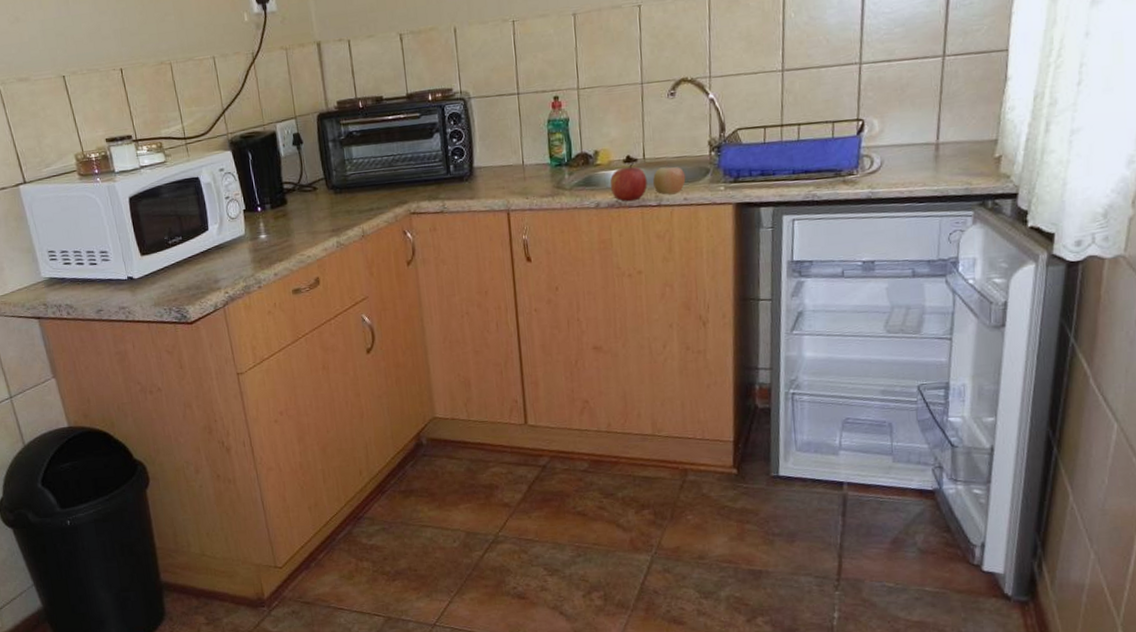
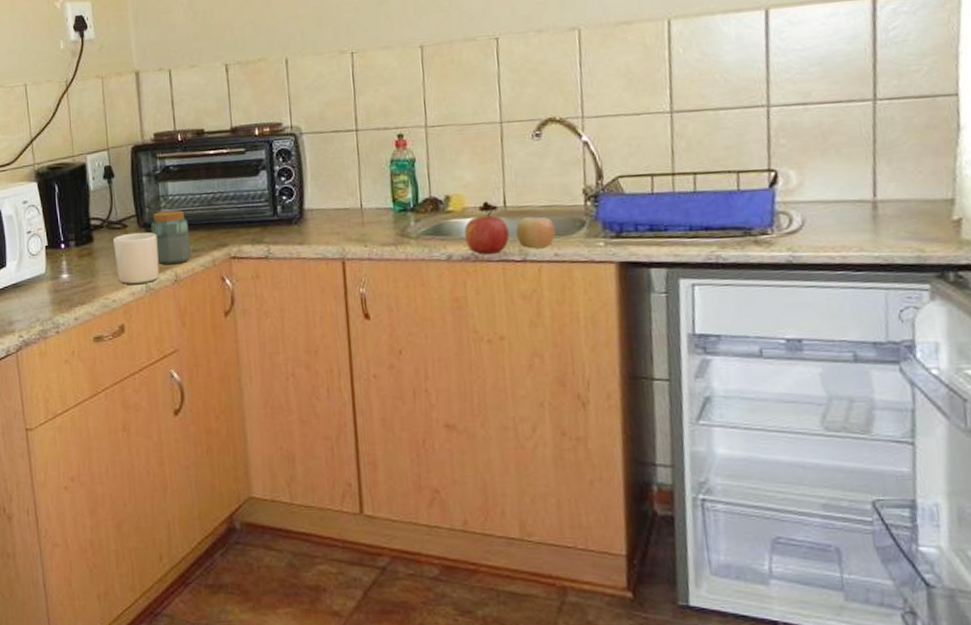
mug: none [304,193,348,241] -> present [112,232,159,284]
peanut butter: none [338,172,375,222] -> present [151,210,191,265]

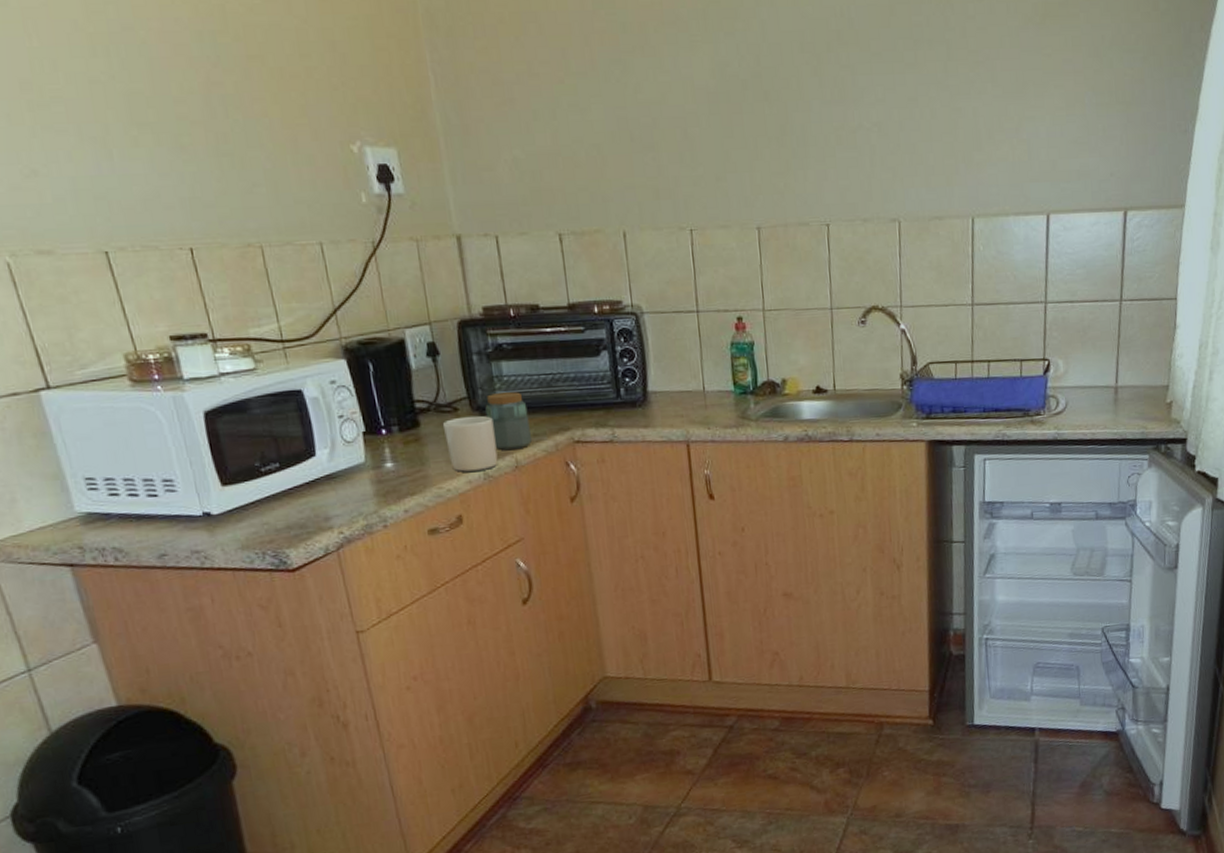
apple: present [464,211,509,256] -> none [799,394,838,436]
fruit: present [515,211,557,249] -> none [843,394,878,430]

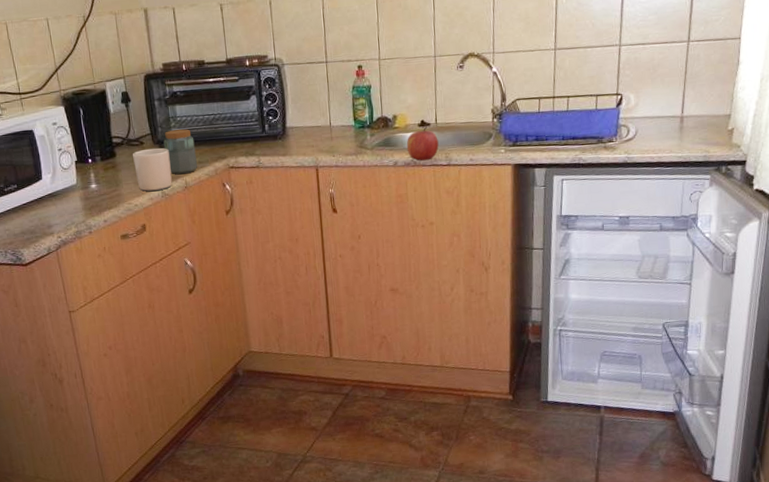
apple: none [799,394,838,436] -> present [406,127,439,162]

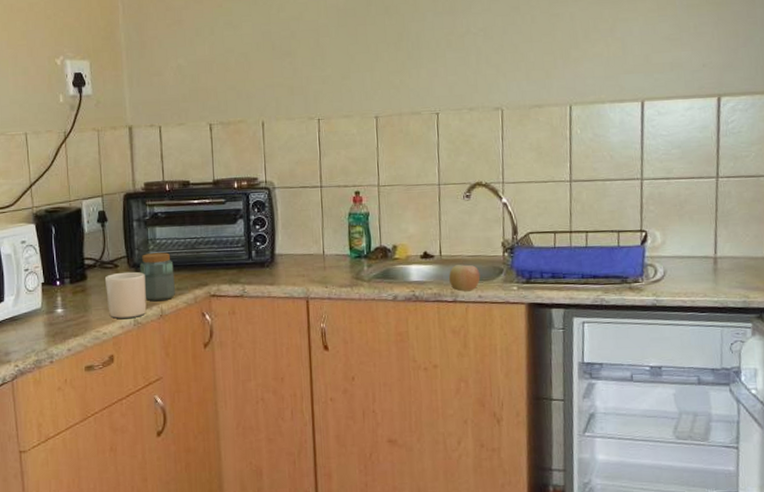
apple: present [406,127,439,162] -> none [407,259,444,297]
fruit: none [443,126,472,156] -> present [448,260,481,292]

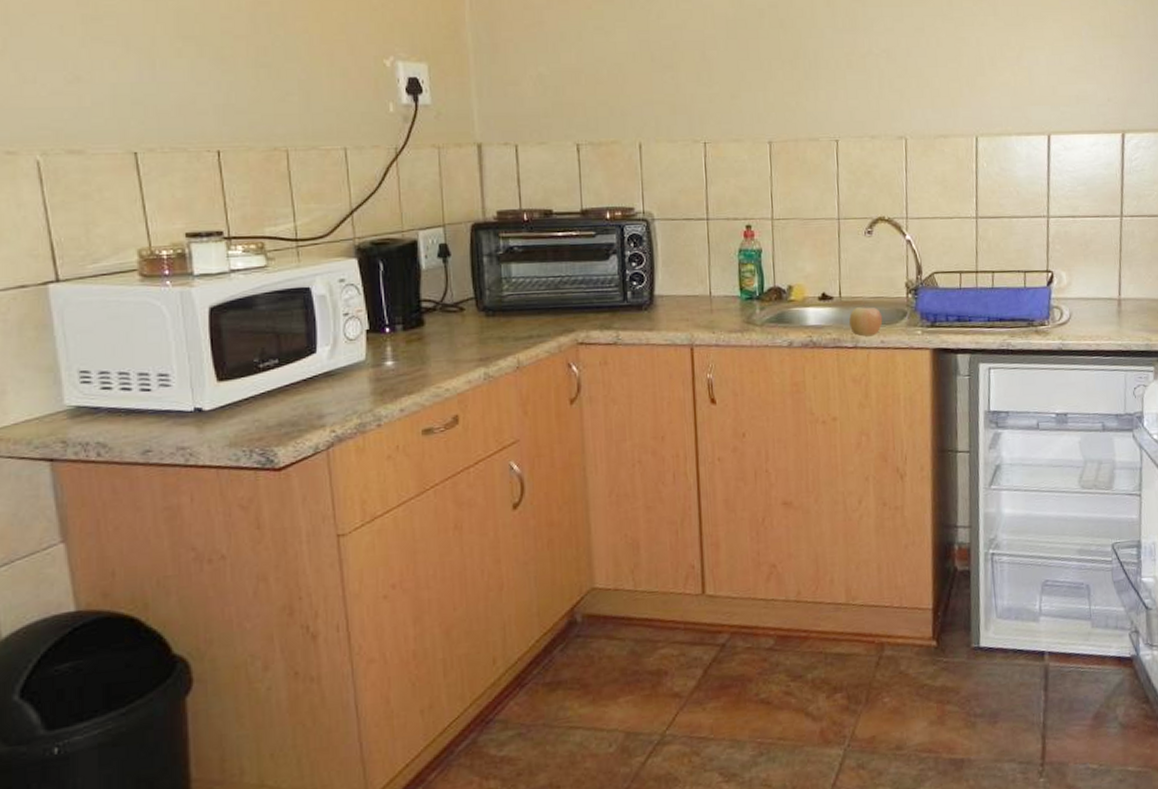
mug: present [104,271,147,319] -> none [447,315,500,372]
peanut butter: present [140,252,175,302] -> none [491,293,535,351]

